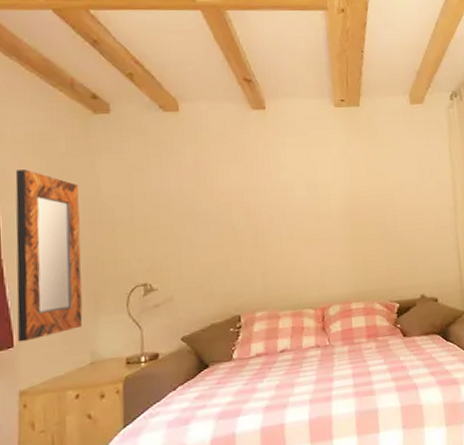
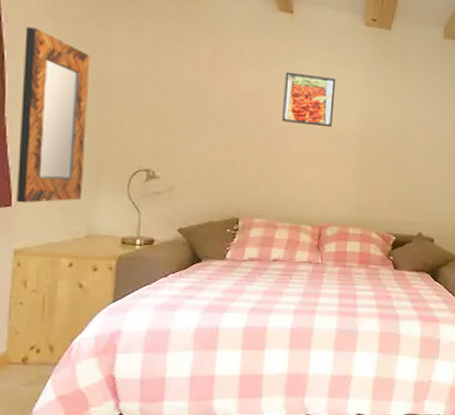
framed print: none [266,161,318,212] -> present [282,71,336,128]

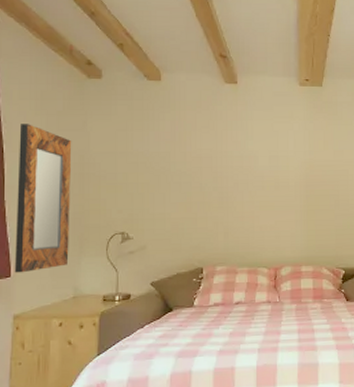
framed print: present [282,71,336,128] -> none [234,133,279,178]

